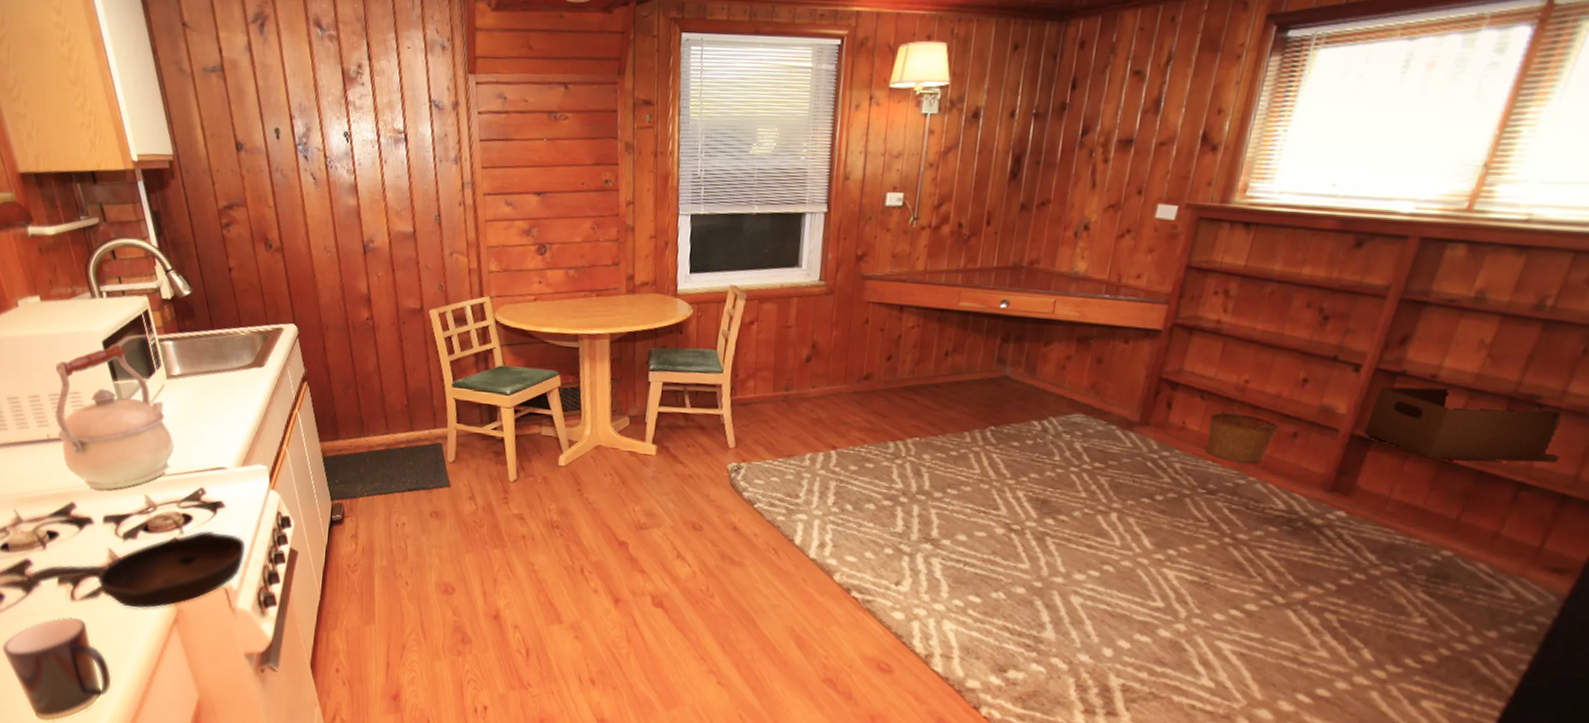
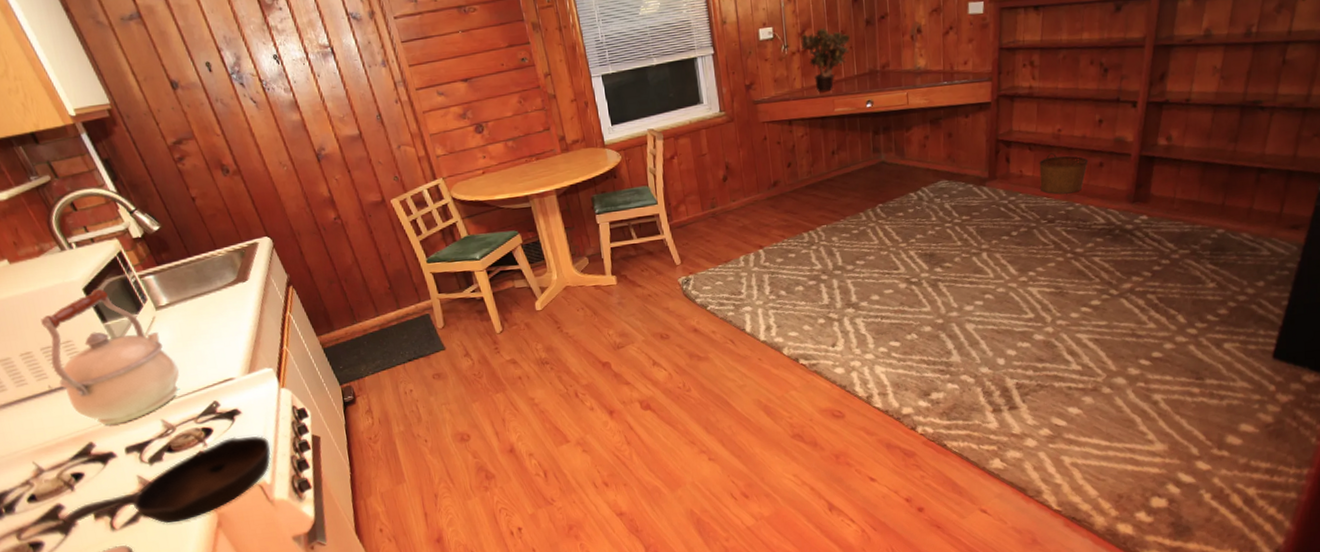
potted plant: none [932,203,997,281] -> present [798,27,850,93]
storage basket: present [1364,386,1562,463] -> none [1148,107,1282,164]

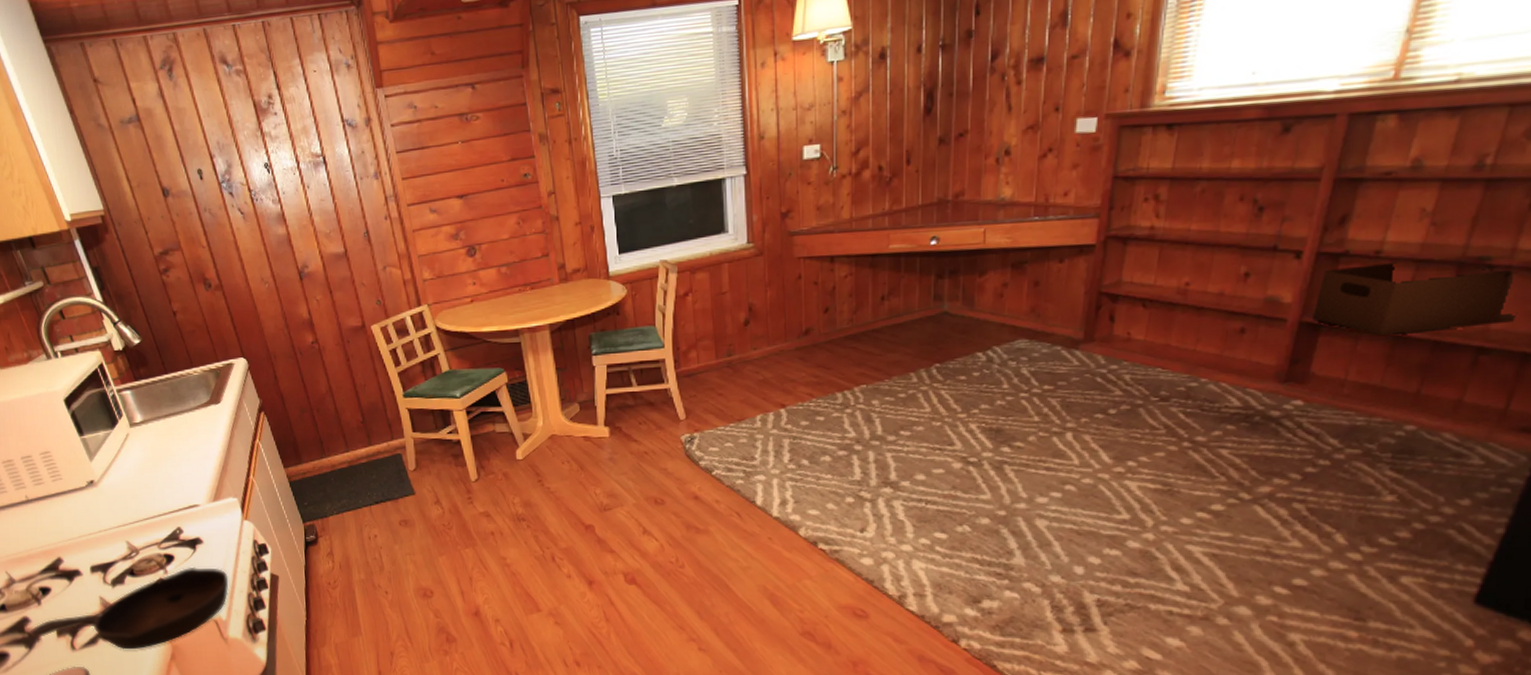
kettle: present [40,288,180,426] -> none [23,400,148,543]
potted plant: present [798,27,850,93] -> none [851,145,916,225]
basket: present [1039,152,1089,195] -> none [1154,311,1225,366]
storage basket: none [1148,107,1282,164] -> present [1313,262,1518,337]

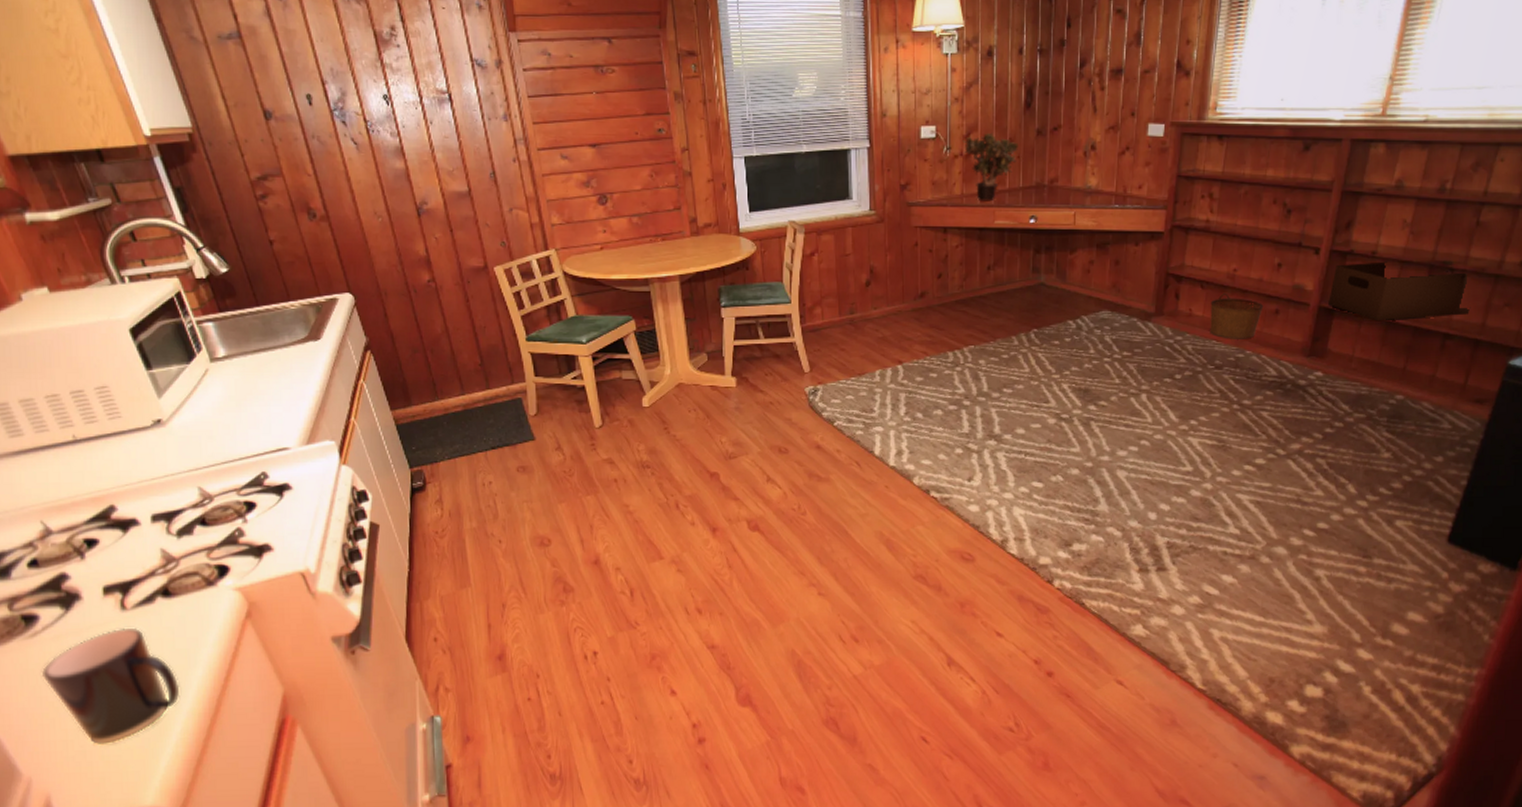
frying pan: present [30,566,229,650] -> none [68,515,320,608]
potted plant: none [851,145,916,225] -> present [962,132,1018,202]
basket: none [1154,311,1225,366] -> present [1210,292,1264,339]

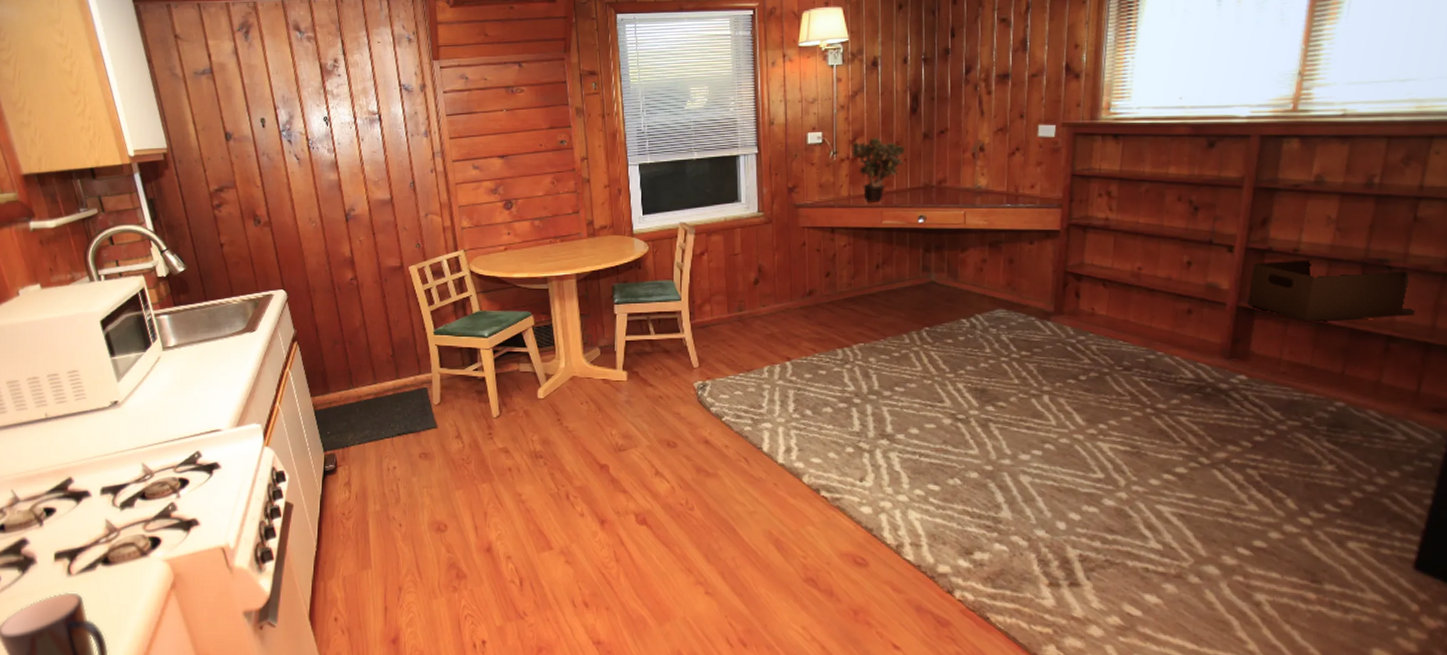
basket: present [1210,292,1264,339] -> none [1114,291,1174,340]

